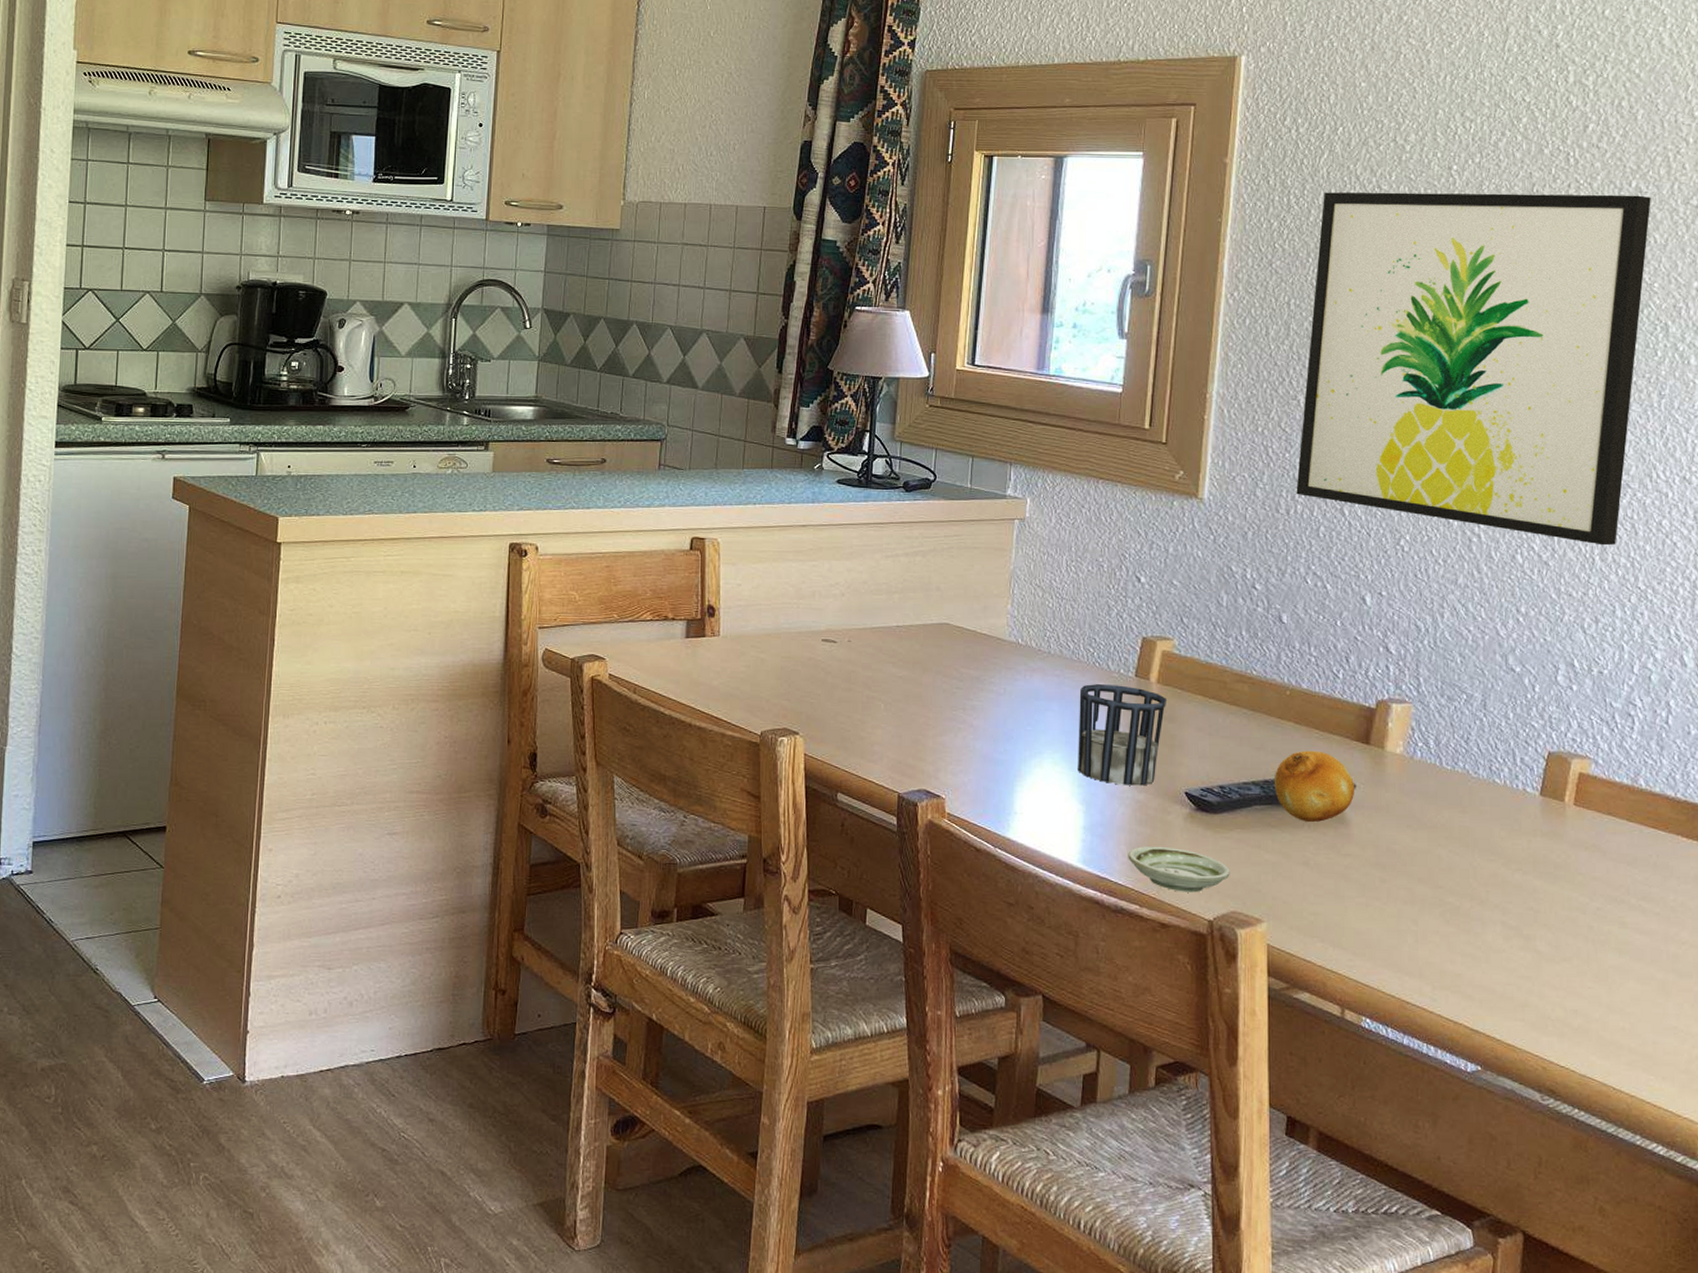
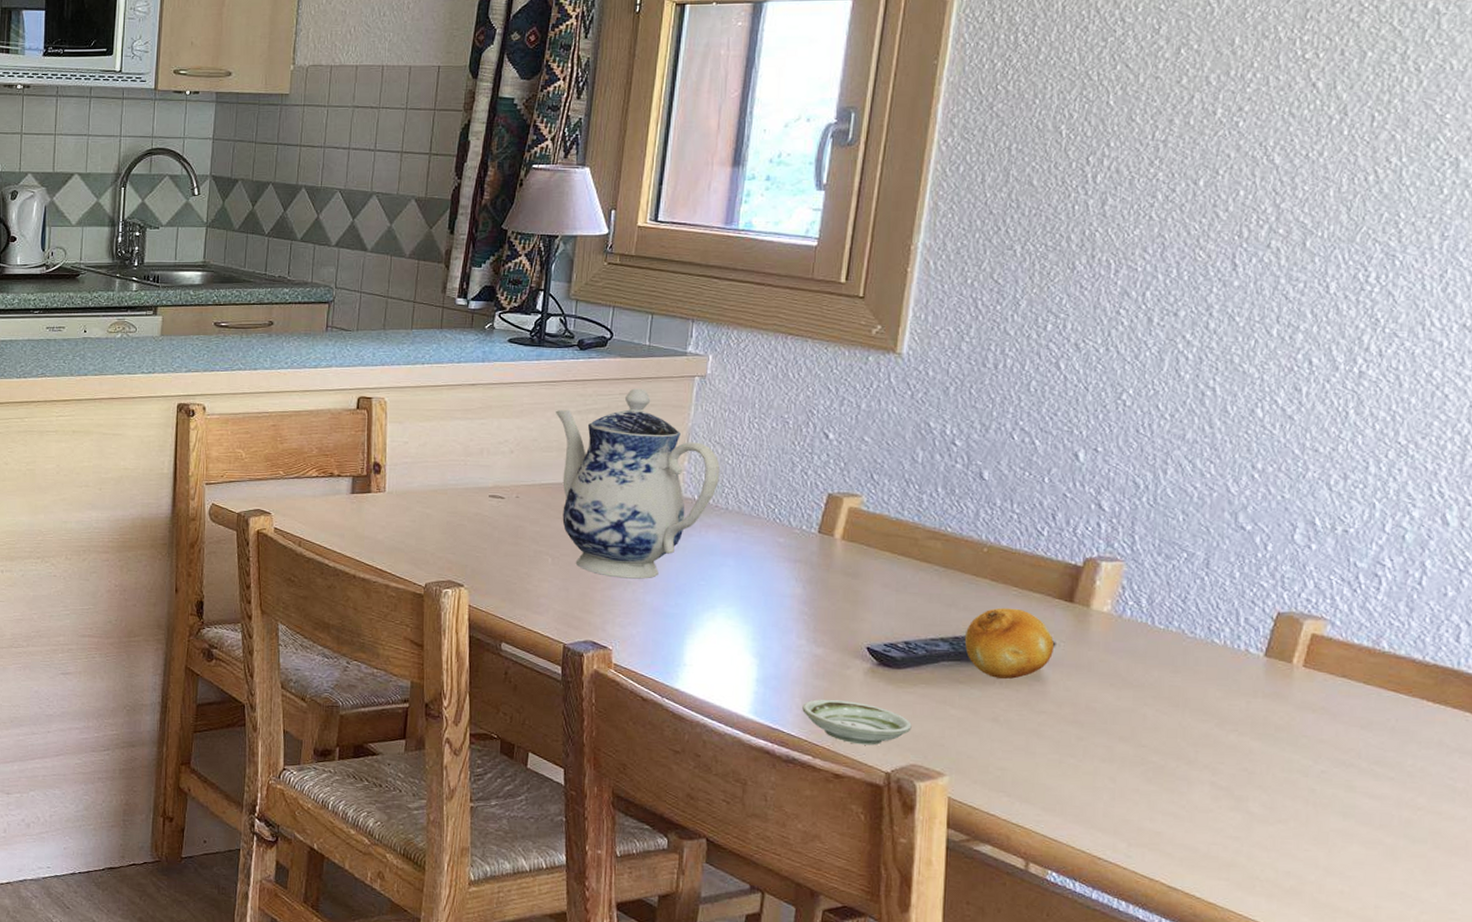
teapot: none [884,531,1041,725] -> present [556,388,720,579]
cup: present [1078,684,1168,786] -> none [752,540,852,641]
wall art: present [1296,192,1651,546] -> none [1006,17,1451,399]

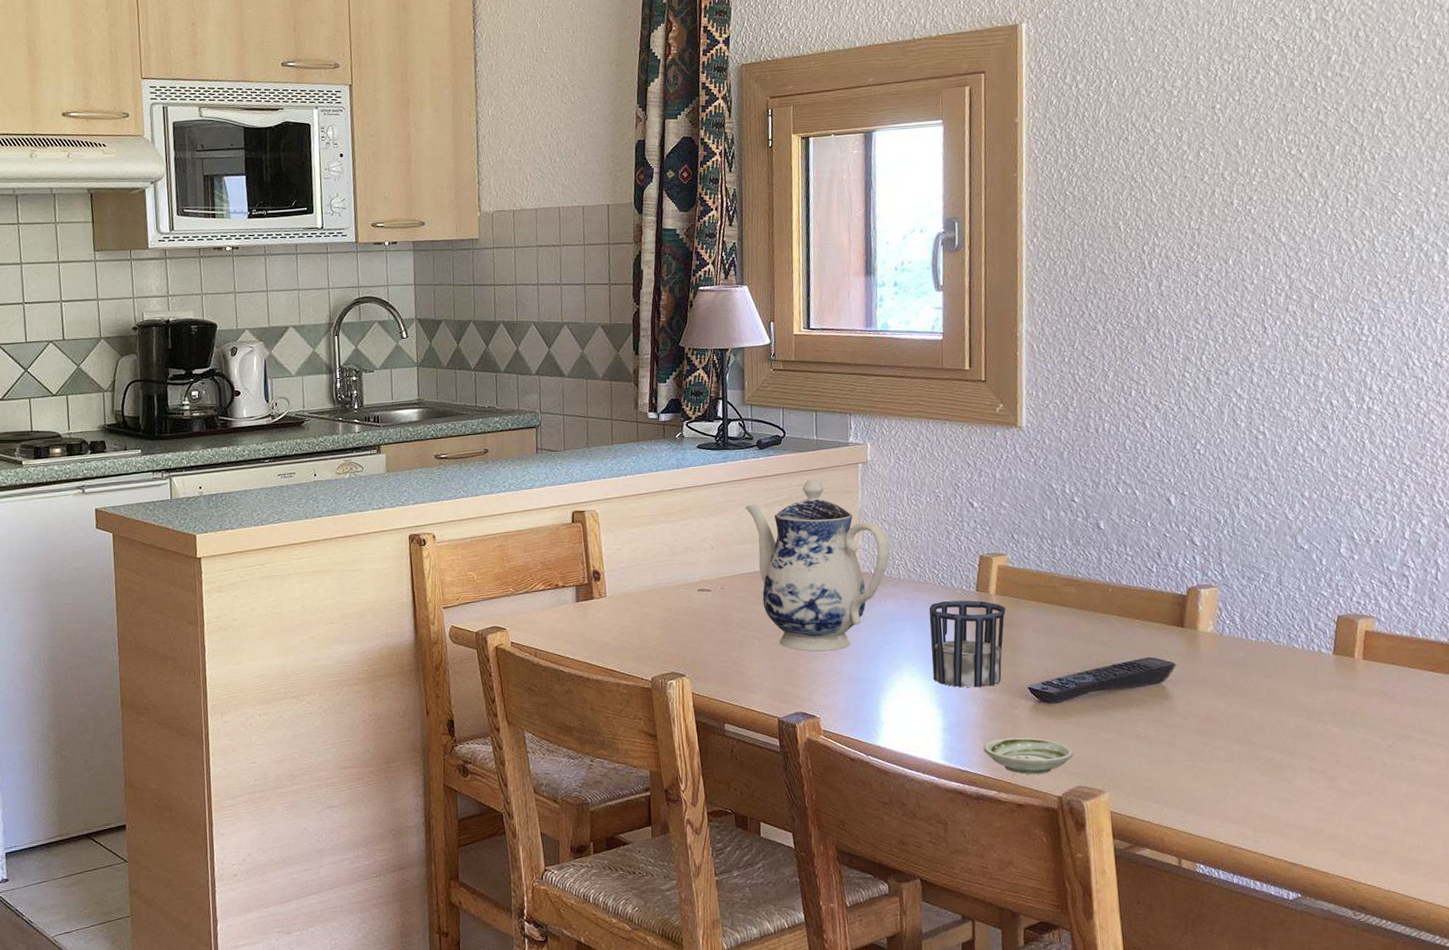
cup: none [752,540,852,641] -> present [929,600,1006,688]
fruit: present [964,607,1055,679] -> none [1104,638,1175,701]

